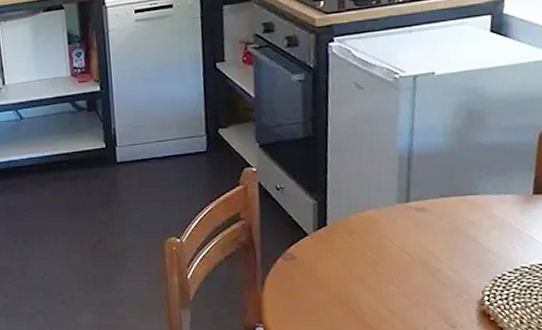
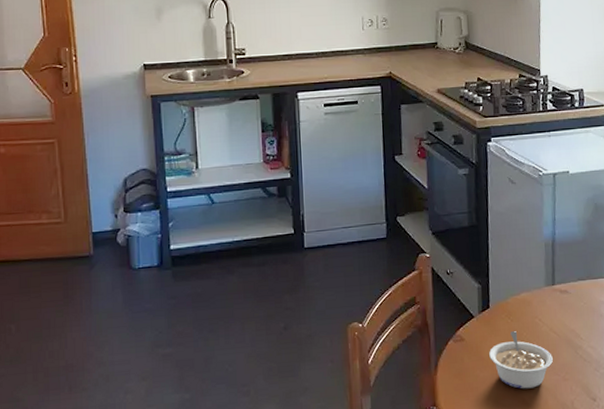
legume: none [325,251,403,312] -> present [489,331,553,389]

